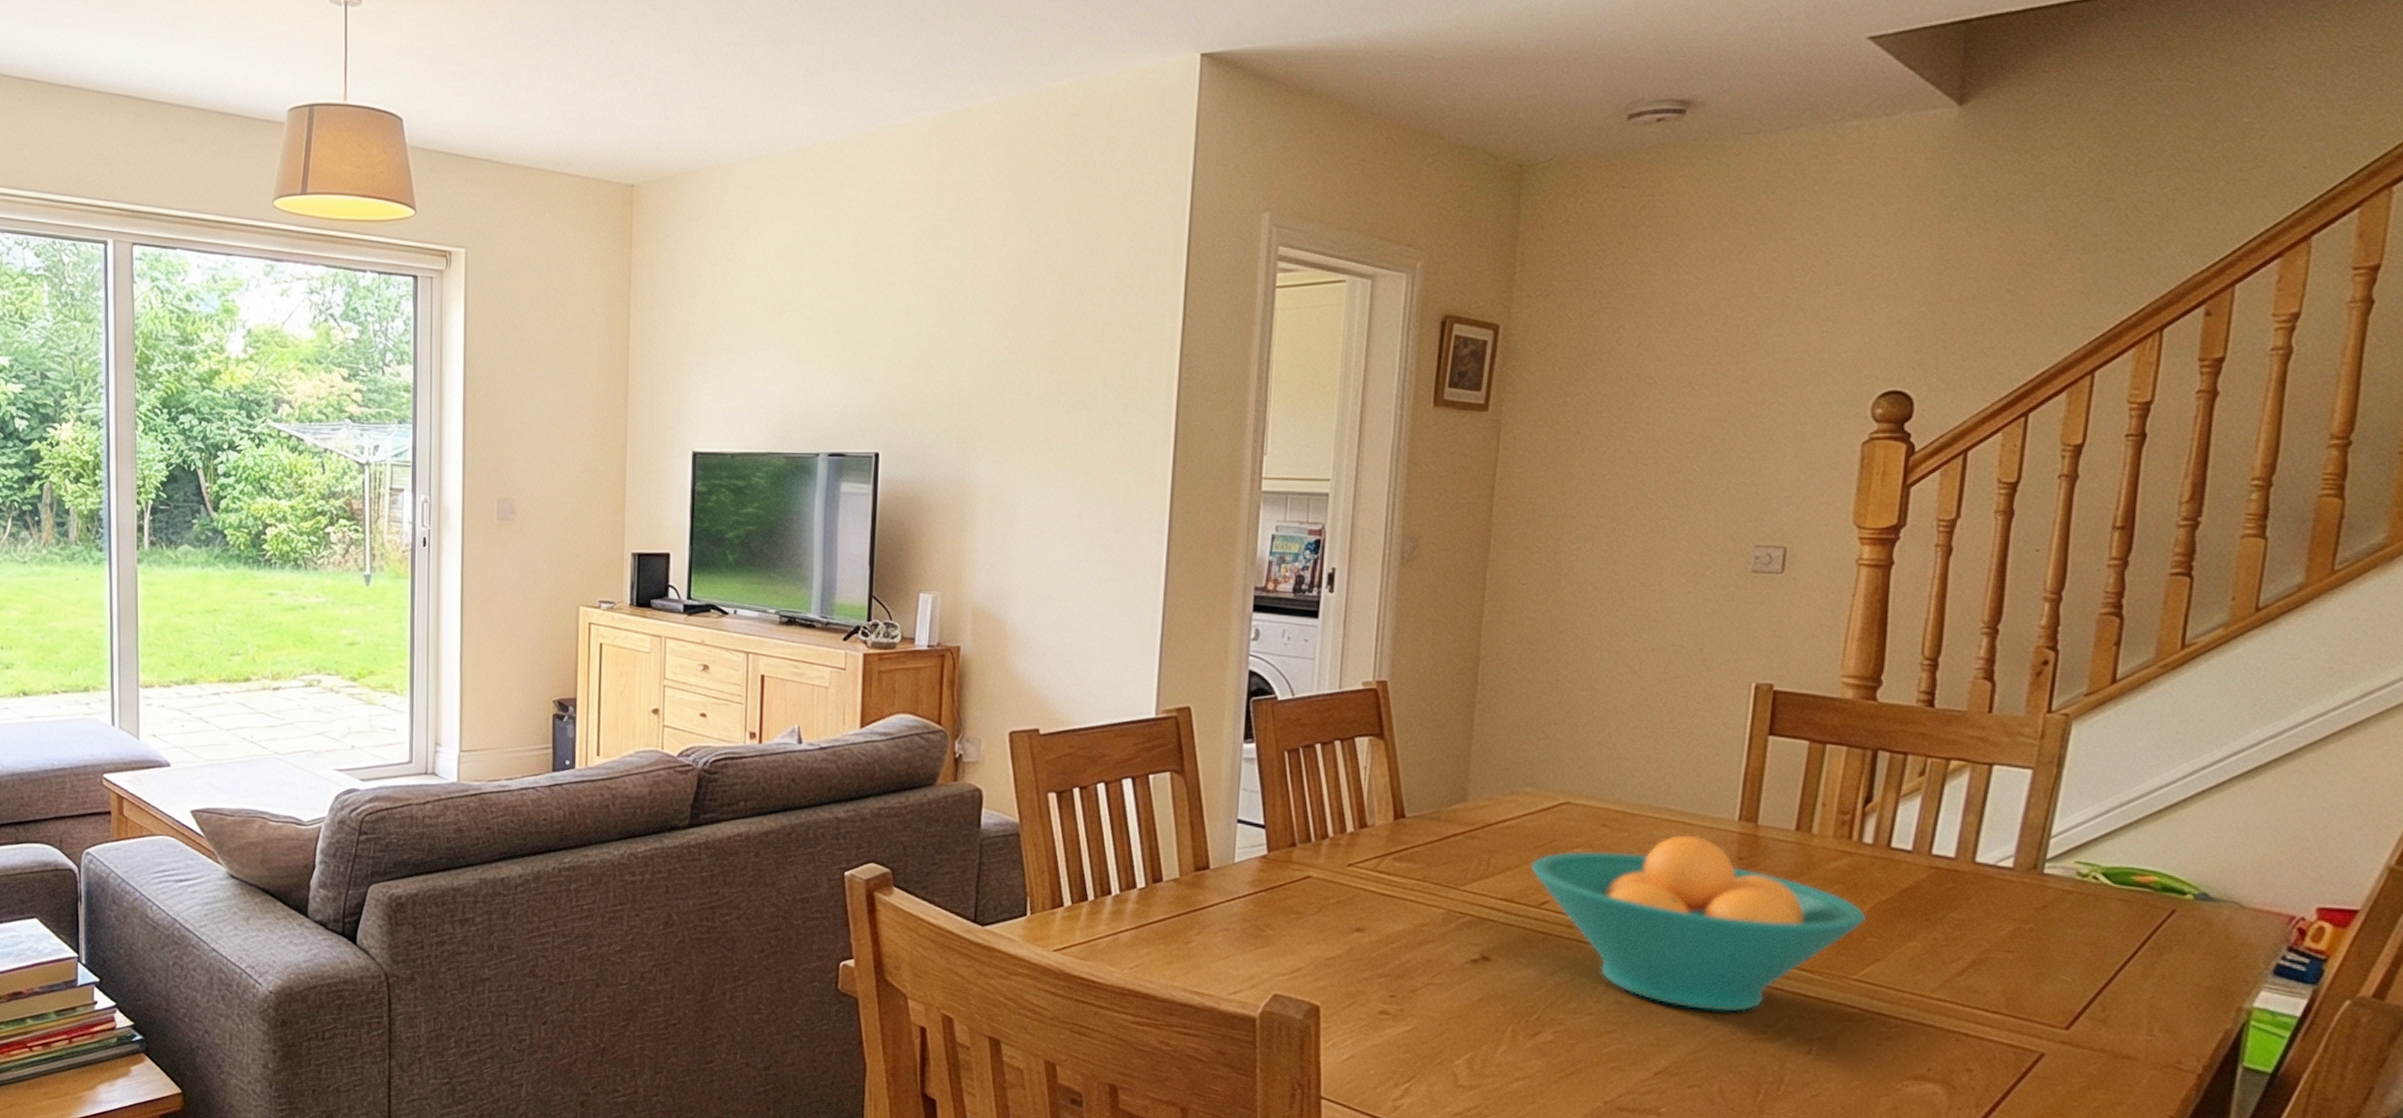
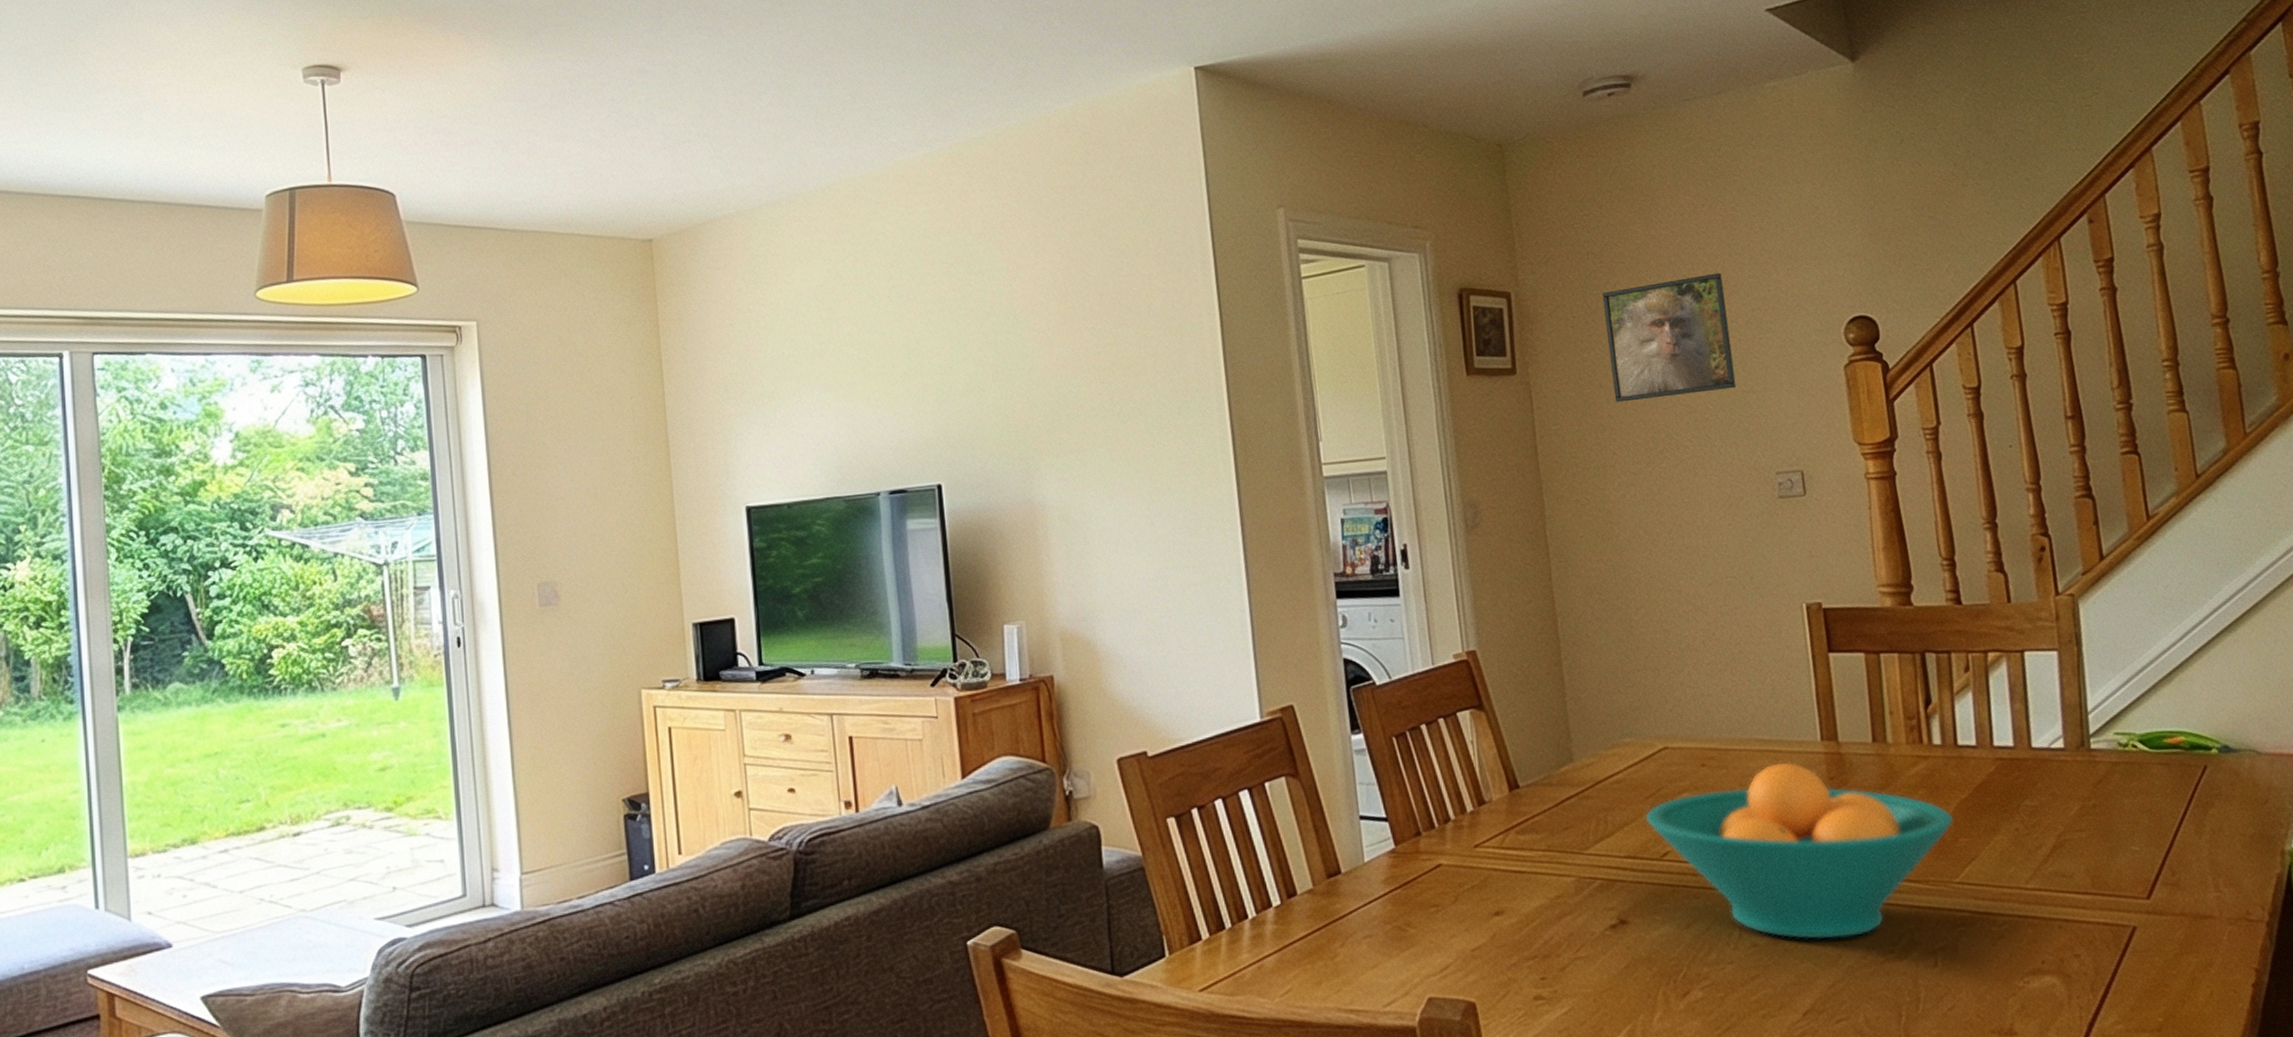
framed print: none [1591,327,1743,453] -> present [1602,272,1737,403]

